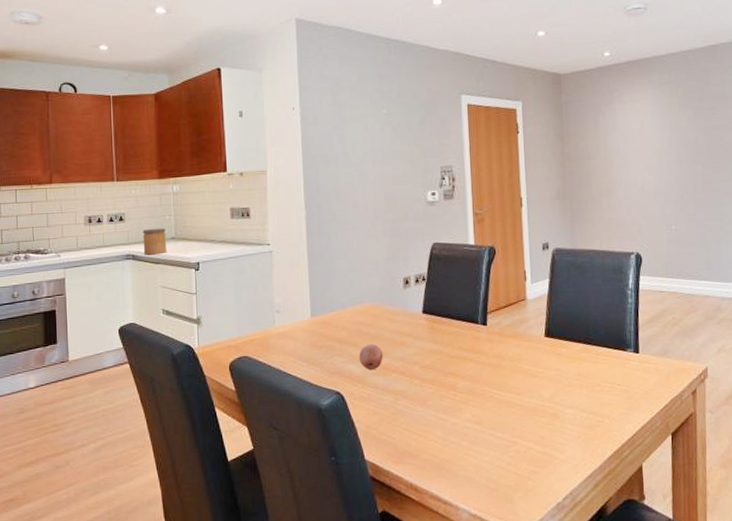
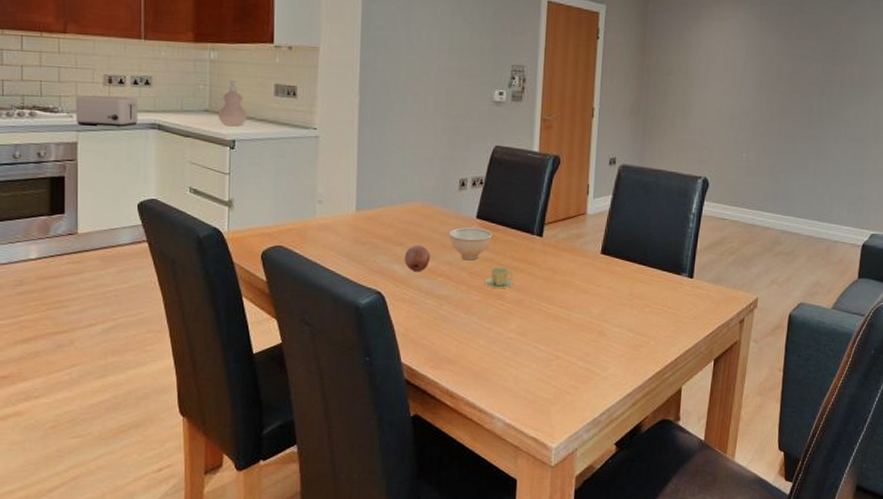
toaster: none [62,234,116,263] -> present [75,95,139,128]
jar: present [142,228,167,255] -> none [171,97,199,127]
soap bottle: none [183,209,208,251] -> present [218,81,247,127]
bowl: none [399,322,440,355] -> present [449,227,493,261]
cup and saucer: none [436,358,464,379] -> present [484,266,514,288]

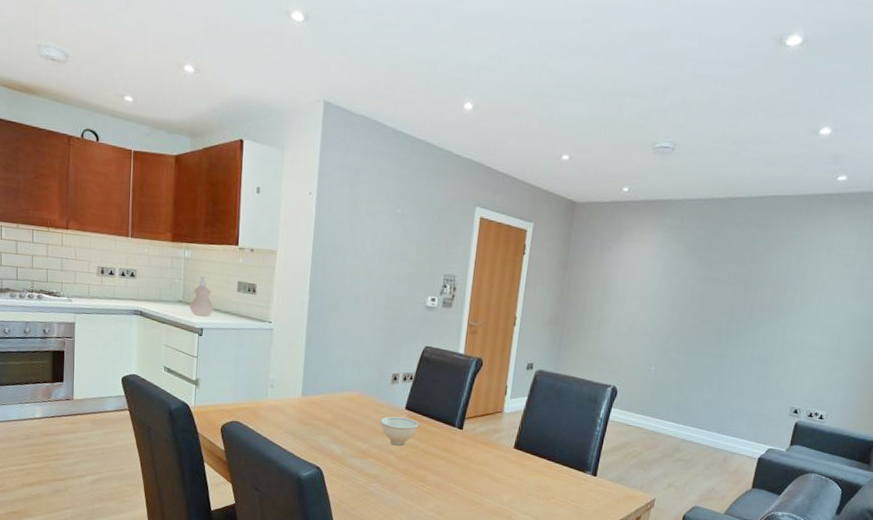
toaster: present [75,95,139,128] -> none [74,283,125,312]
fruit: present [404,245,430,272] -> none [340,428,364,453]
cup and saucer: present [484,266,514,288] -> none [409,452,435,472]

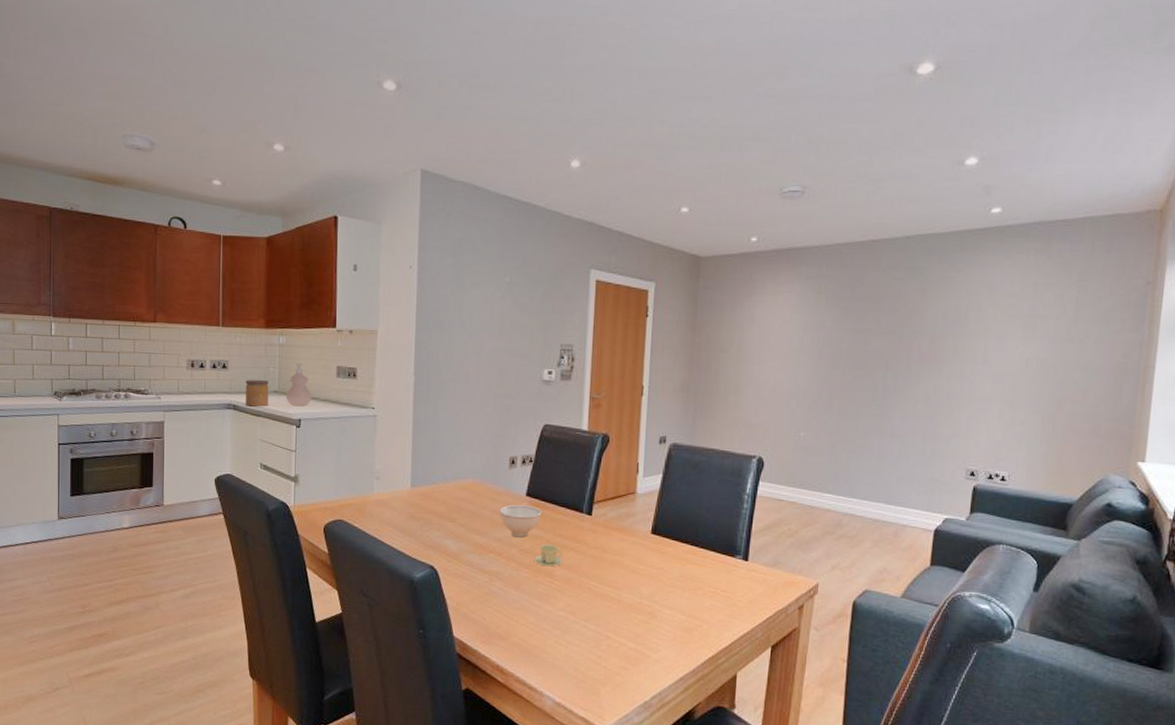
jar: none [151,288,174,315] -> present [245,379,269,407]
cup and saucer: none [409,452,435,472] -> present [534,544,563,566]

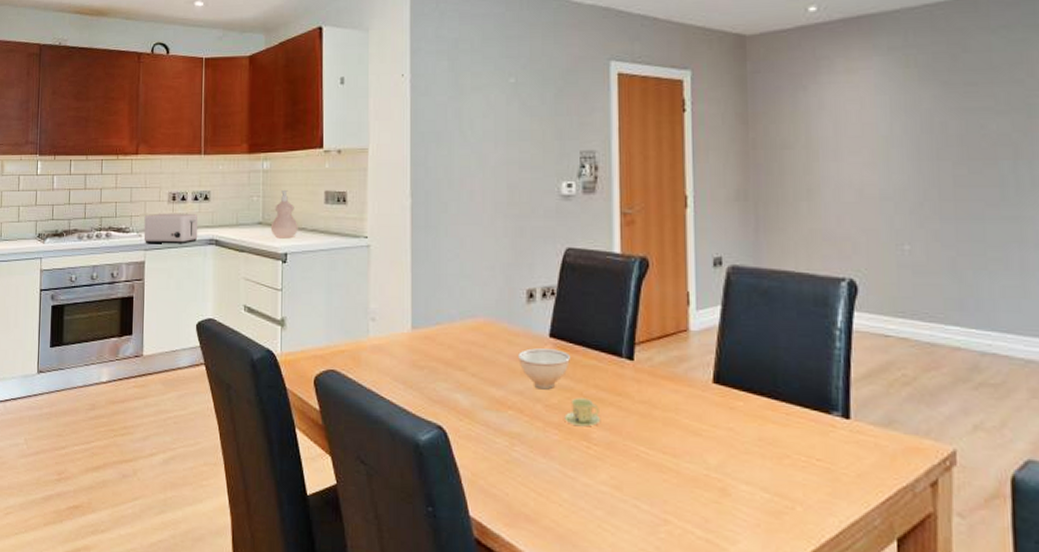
toaster: none [163,378,217,408] -> present [144,213,198,245]
jar: present [245,379,269,407] -> none [227,210,253,241]

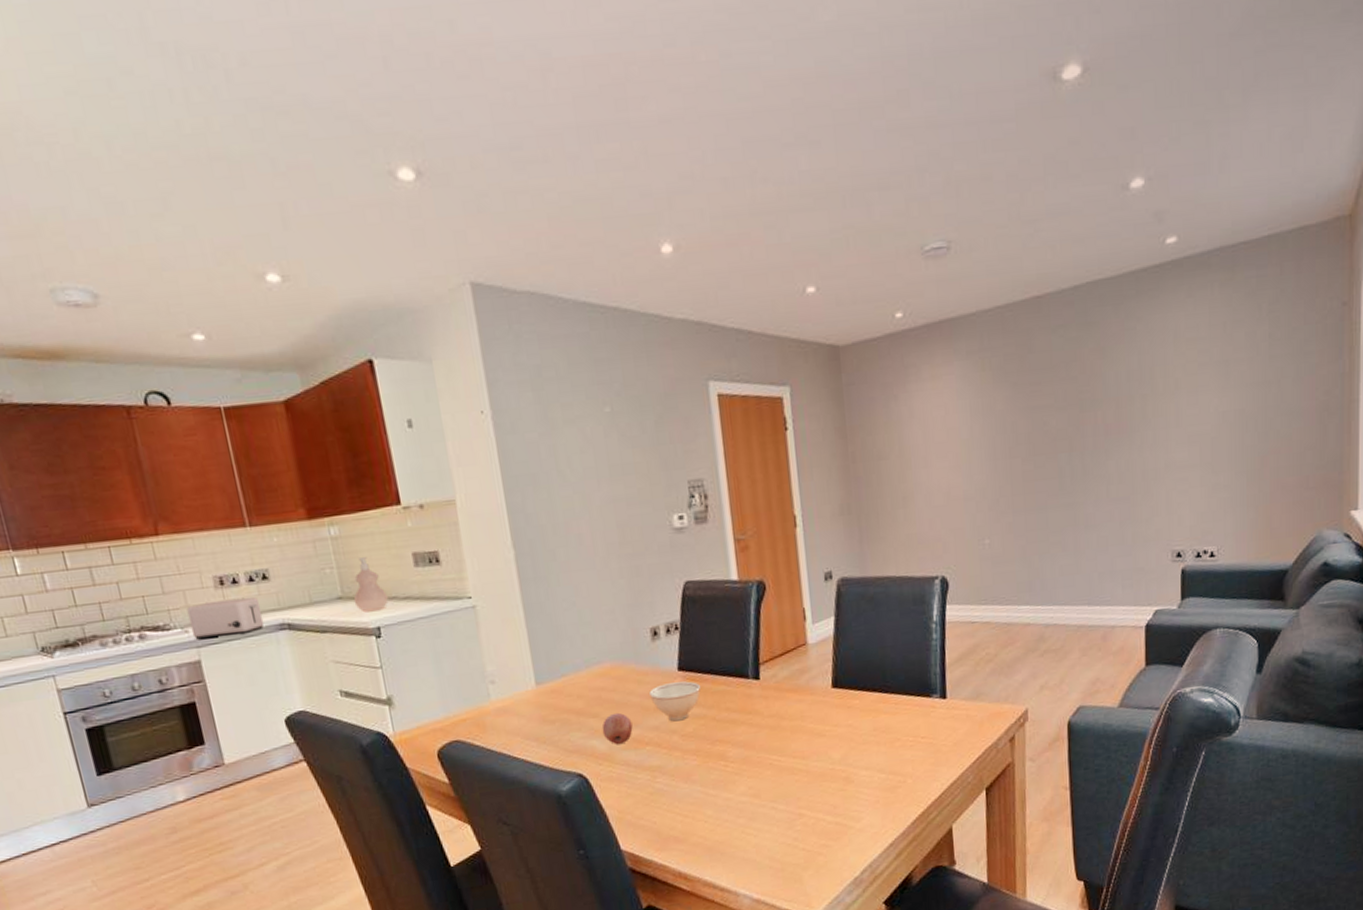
fruit: none [467,369,497,404] -> present [601,712,633,745]
cup and saucer: present [564,398,601,426] -> none [700,722,735,748]

